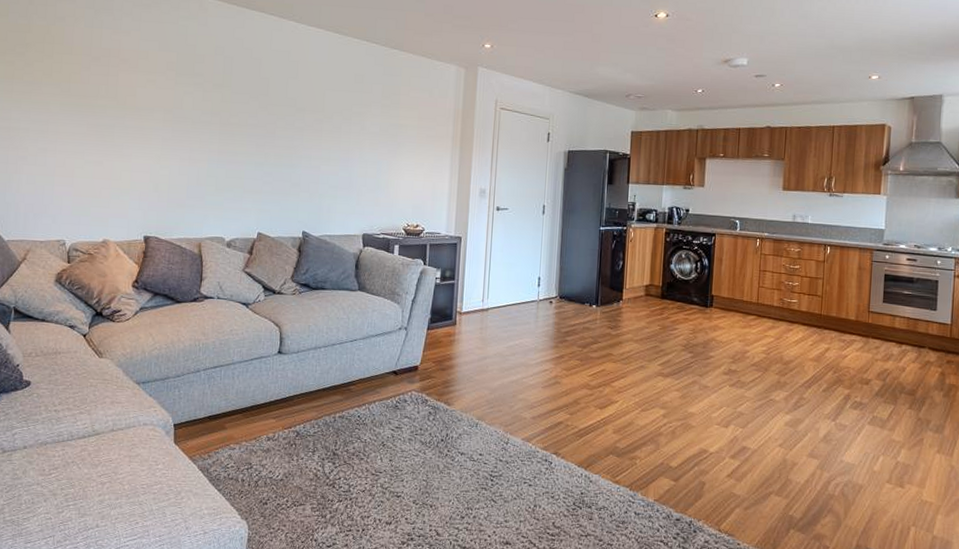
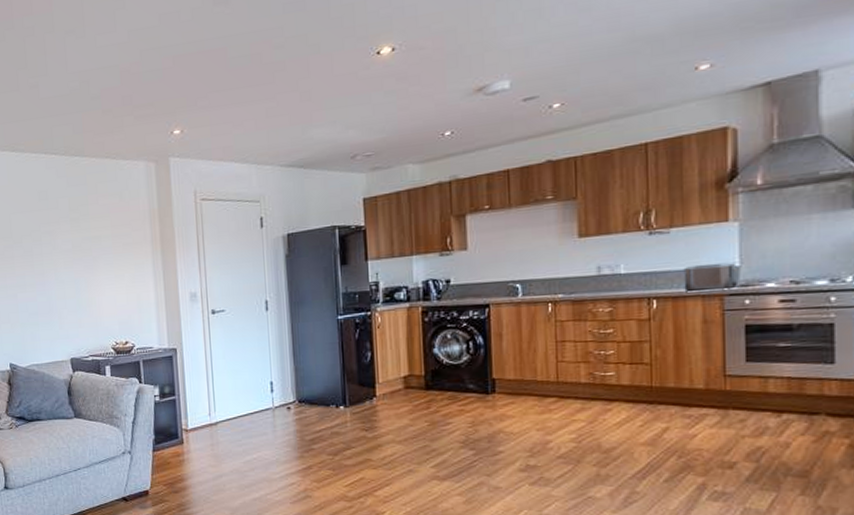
toaster: none [848,223,884,246] -> present [683,262,739,293]

